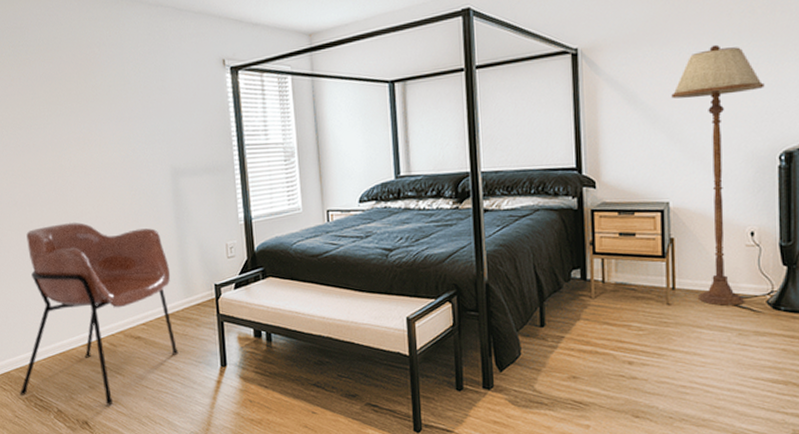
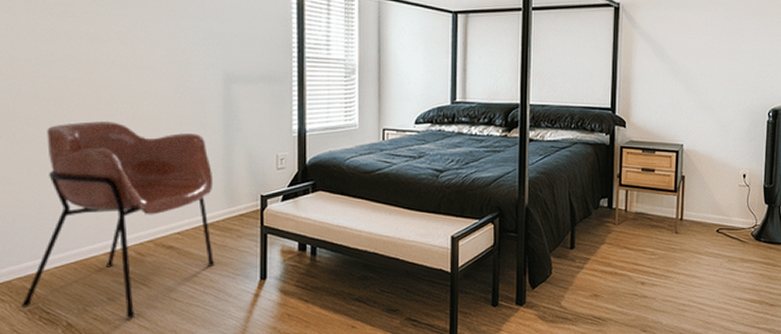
floor lamp: present [671,44,765,306] -> none [691,14,762,235]

